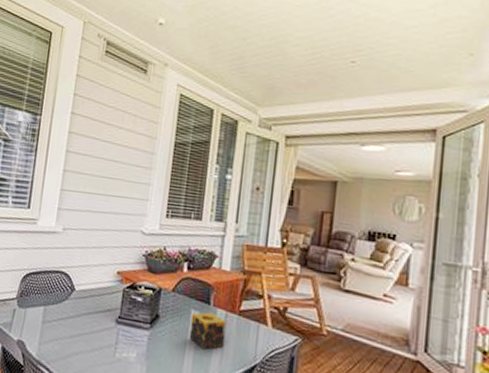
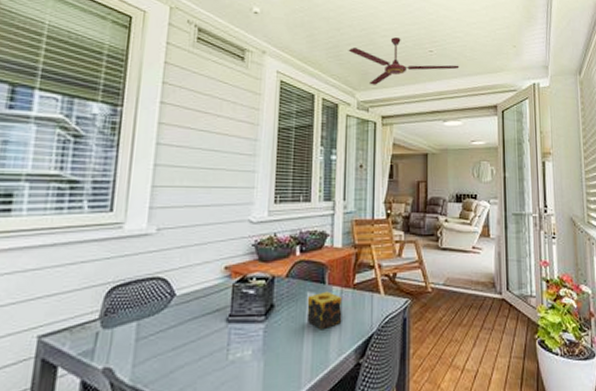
ceiling fan: none [253,46,389,101] -> present [348,37,460,85]

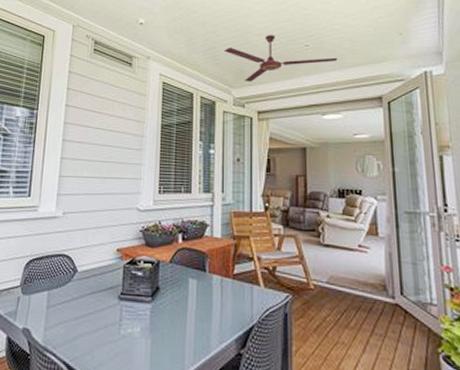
candle: present [306,291,343,330] -> none [189,279,223,317]

